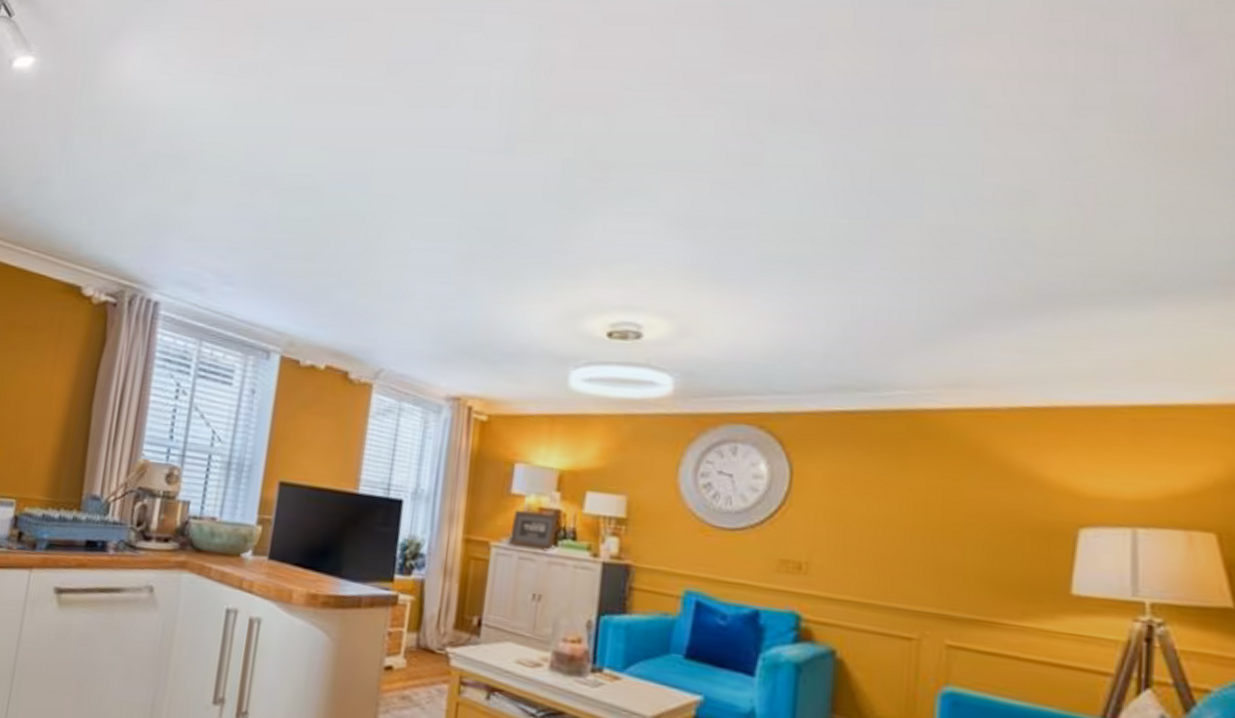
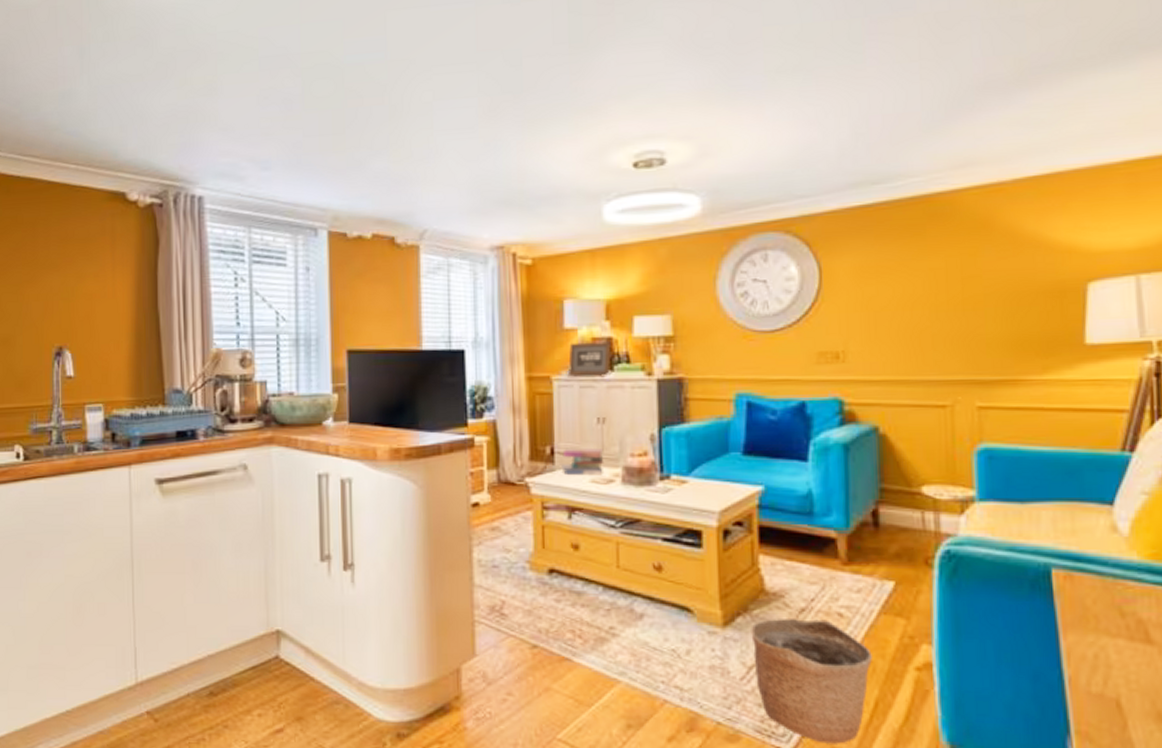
books: none [485,621,535,657] -> present [560,447,604,476]

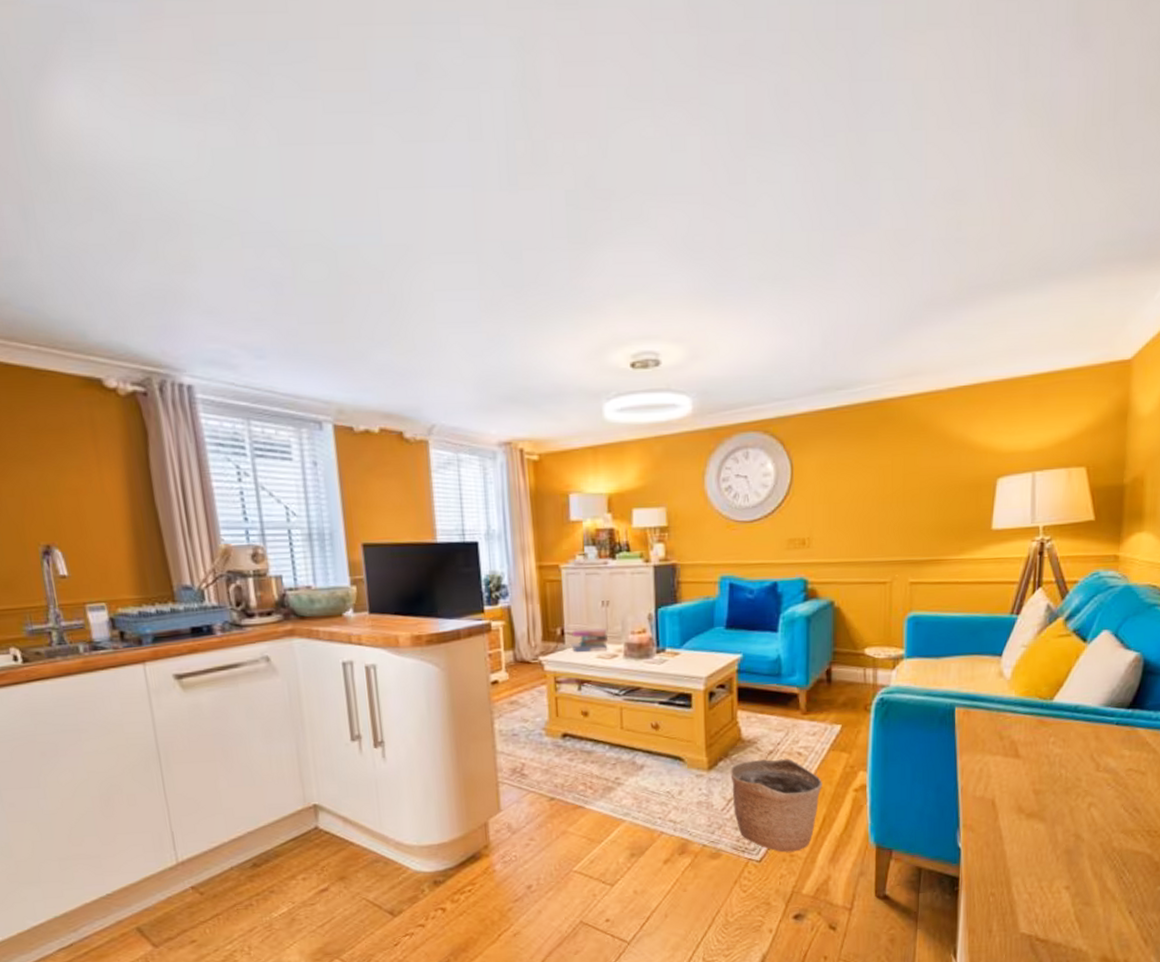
picture frame: present [568,341,611,376] -> none [575,532,613,564]

